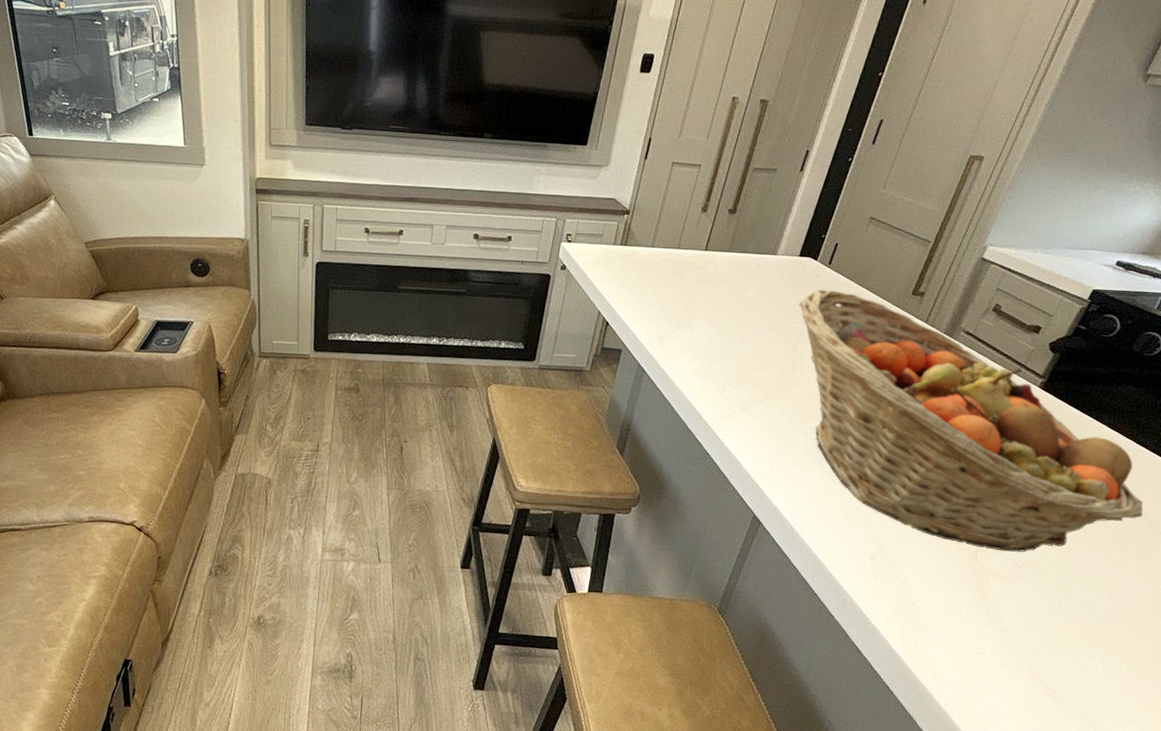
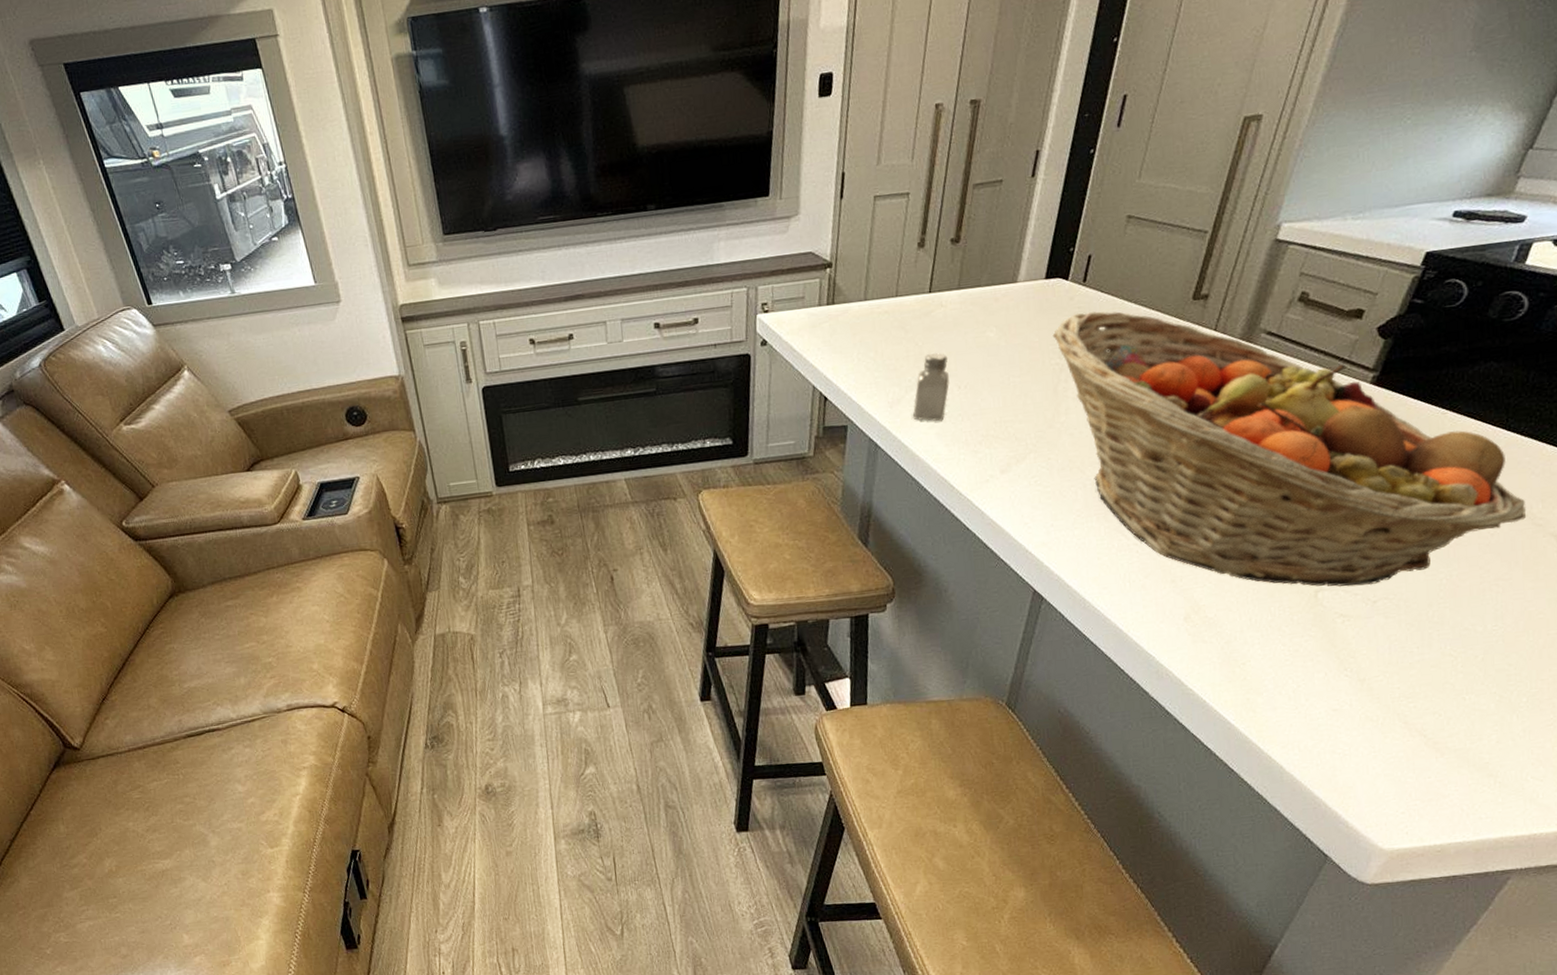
saltshaker: none [677,301,712,359] -> present [913,353,950,422]

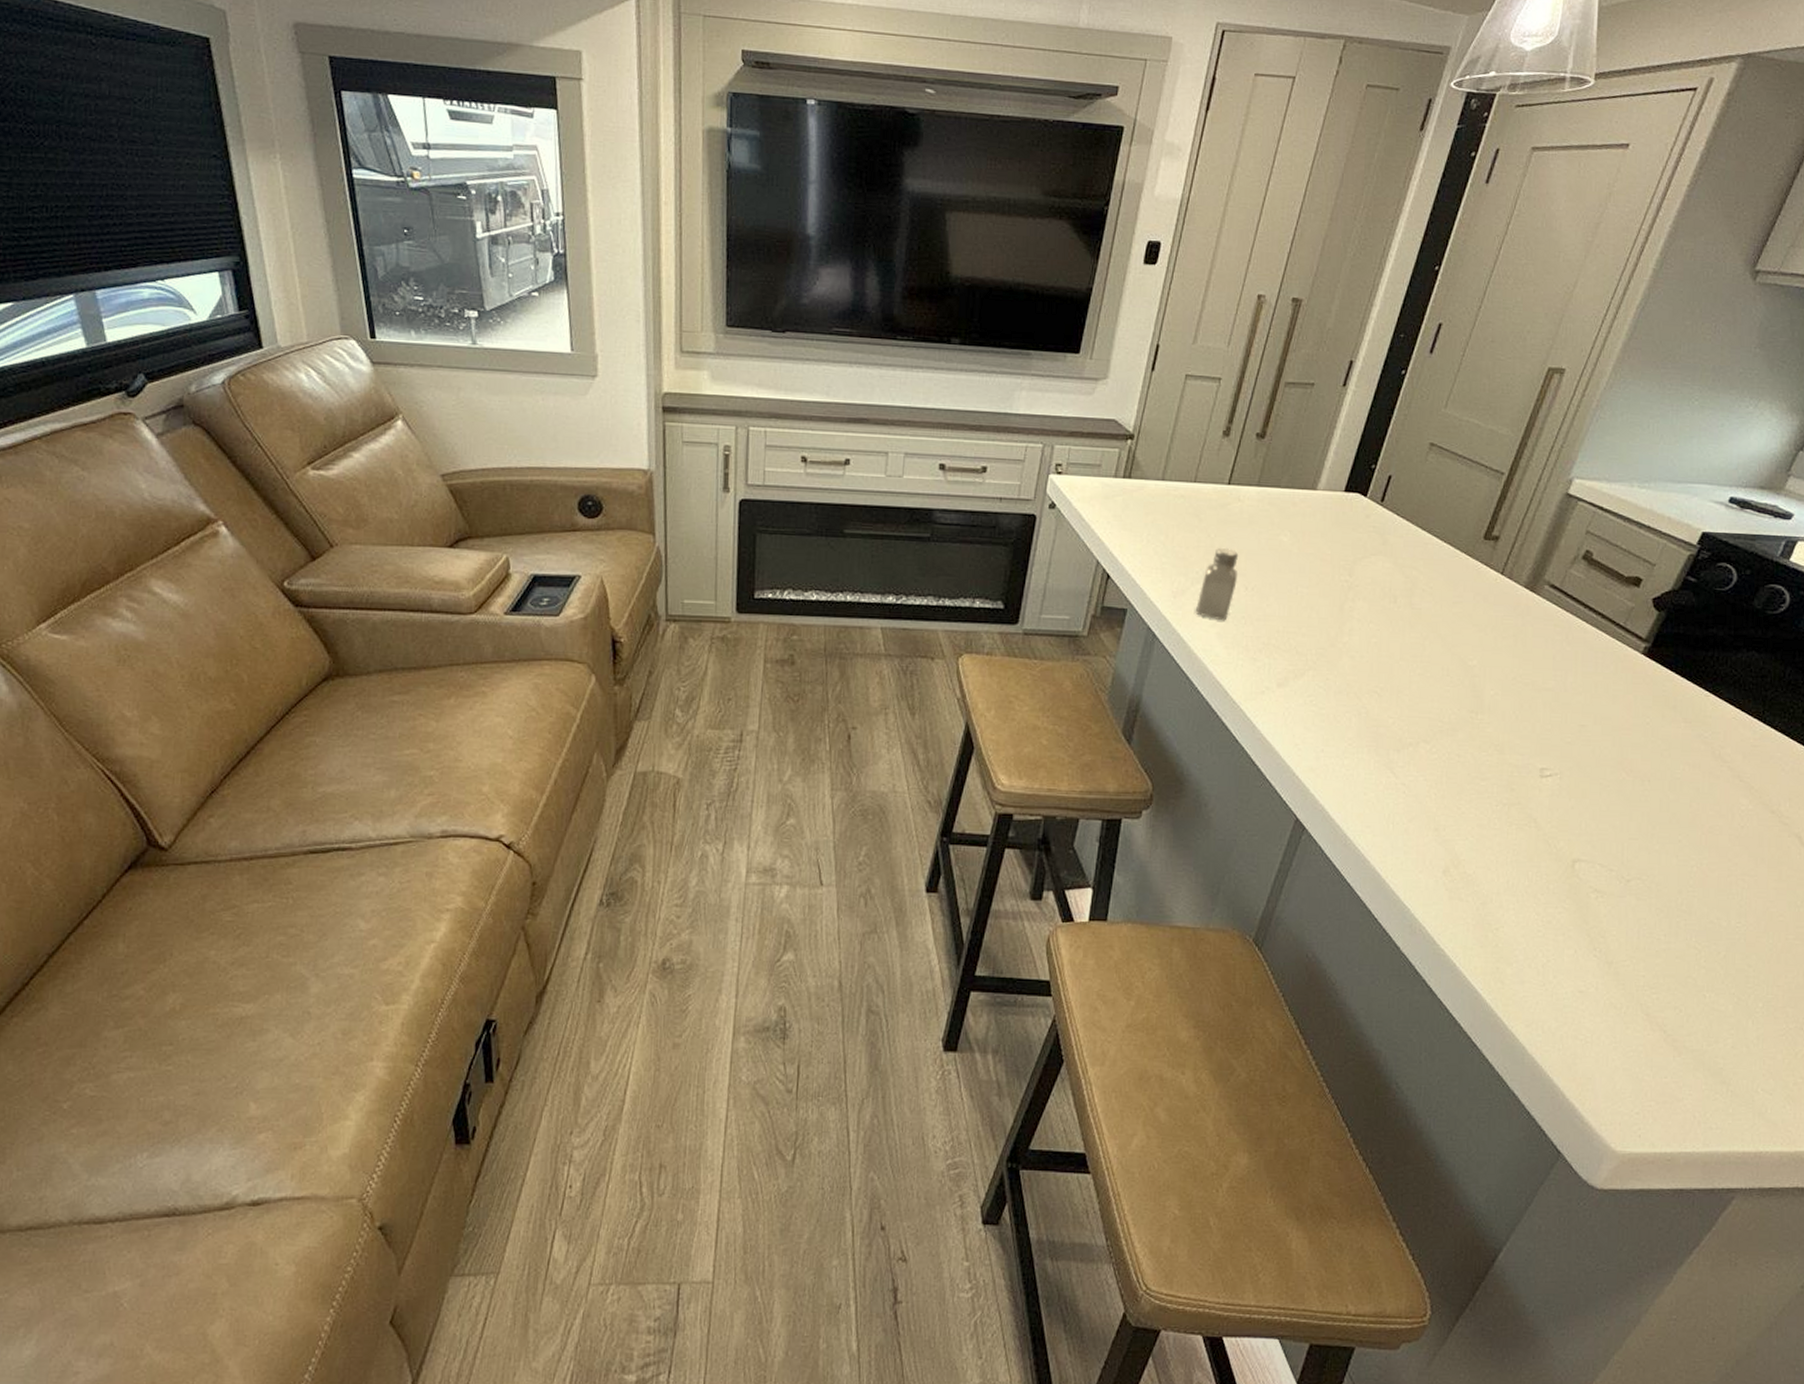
fruit basket: present [1052,311,1527,587] -> none [1345,532,1775,862]

